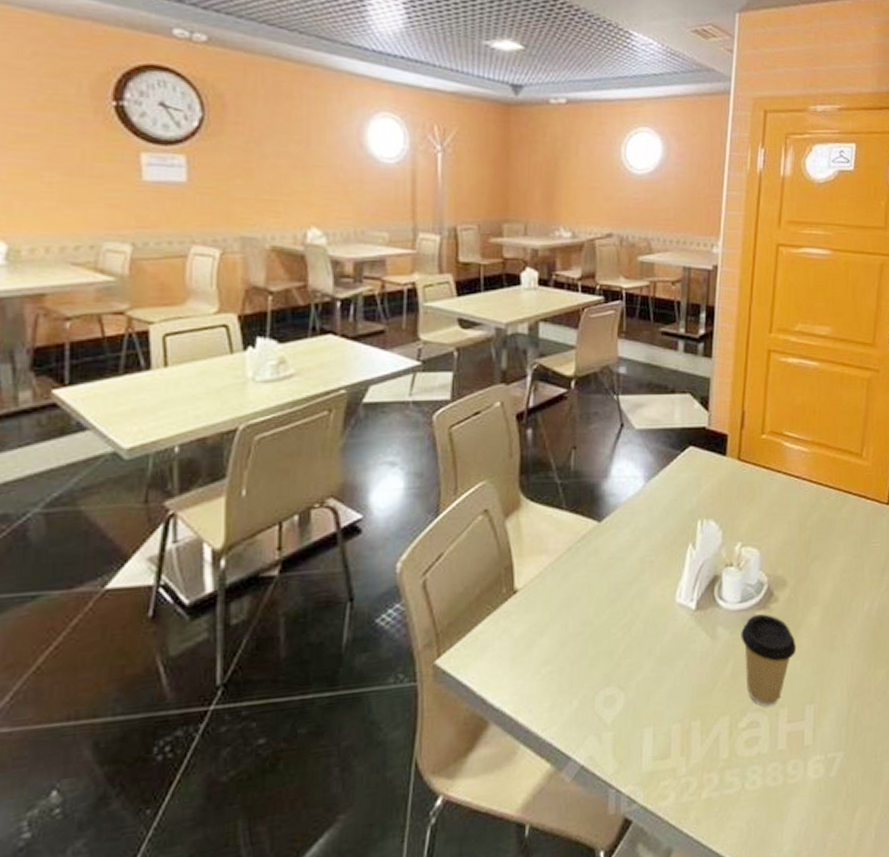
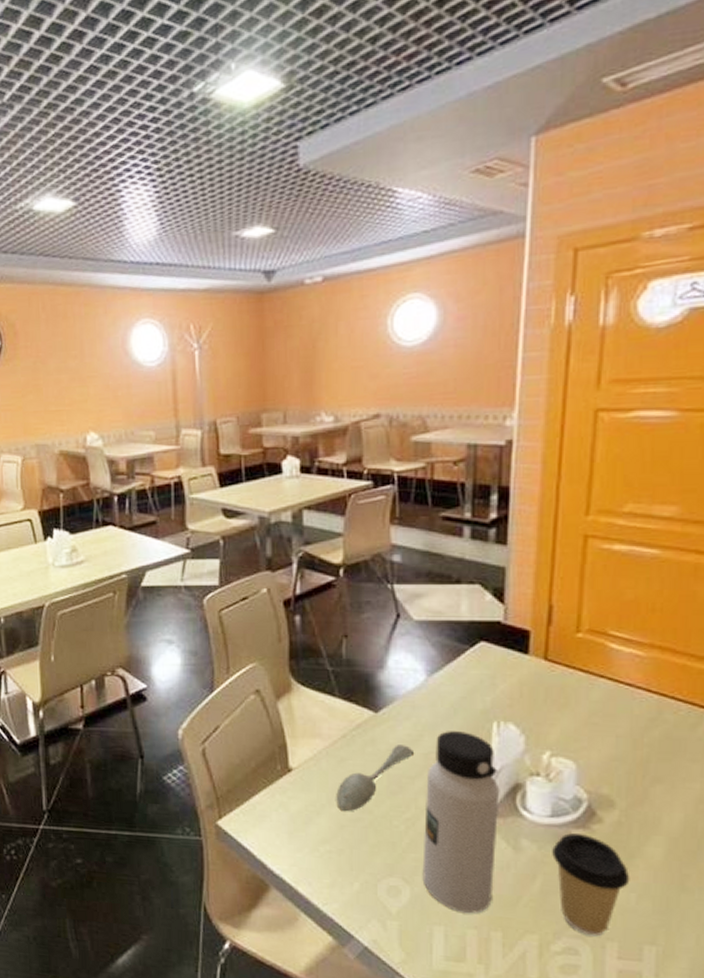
spoon: none [559,551,631,628] -> present [336,745,413,812]
water bottle: none [635,532,702,709] -> present [422,731,500,913]

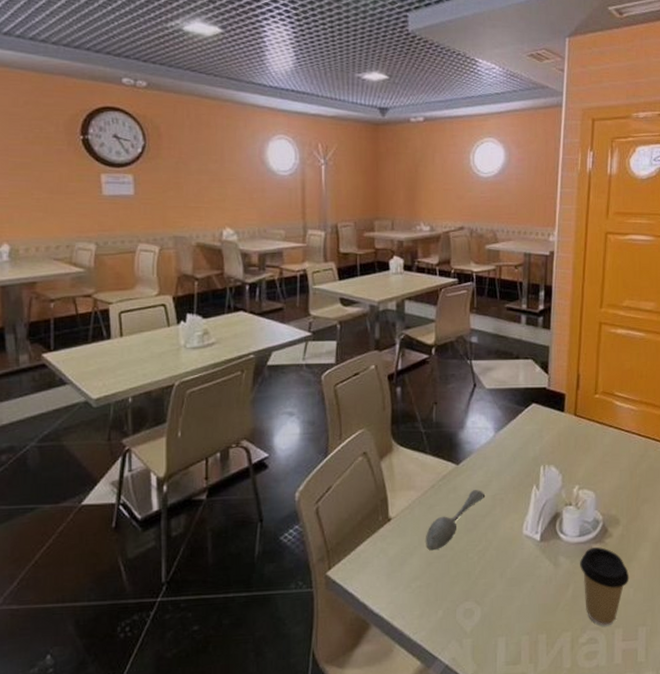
water bottle: present [422,731,500,913] -> none [490,475,545,623]

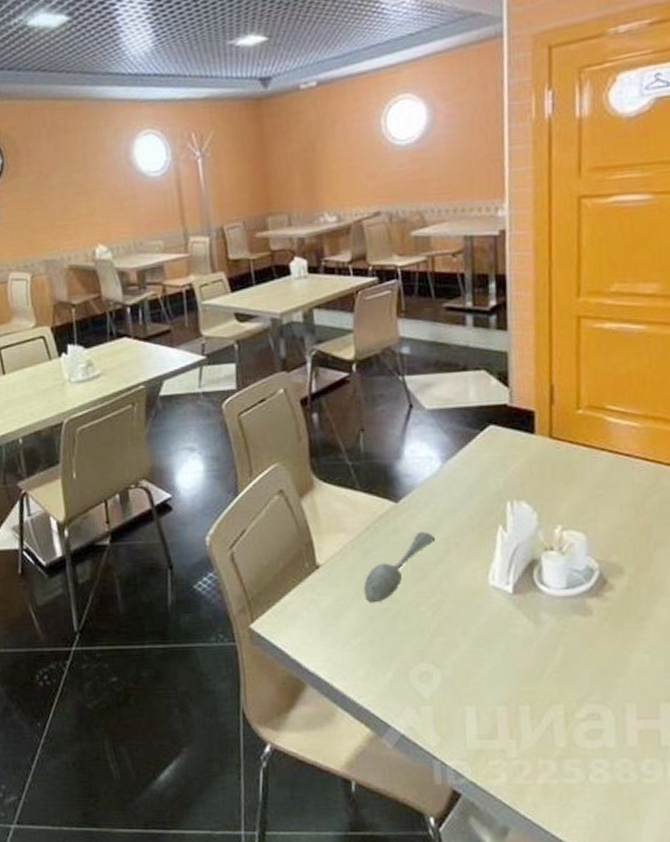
coffee cup: present [580,547,630,626] -> none [570,602,643,700]

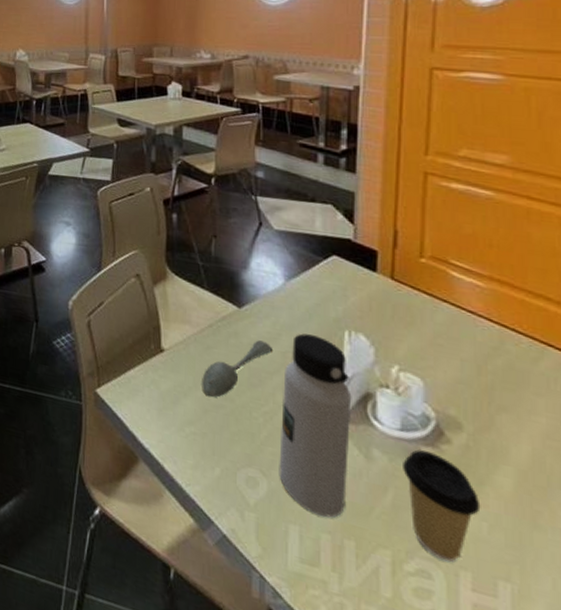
water bottle: none [448,513,519,690] -> present [279,333,352,518]
coffee cup: none [570,602,643,700] -> present [403,449,481,563]

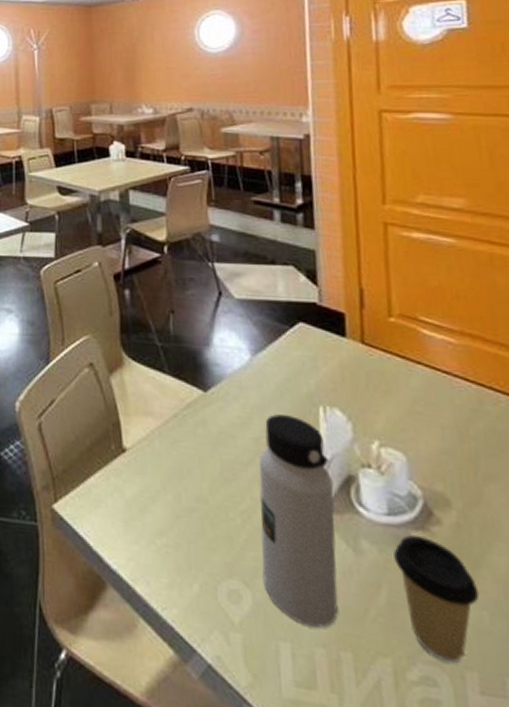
spoon: present [202,340,272,398] -> none [170,427,244,500]

